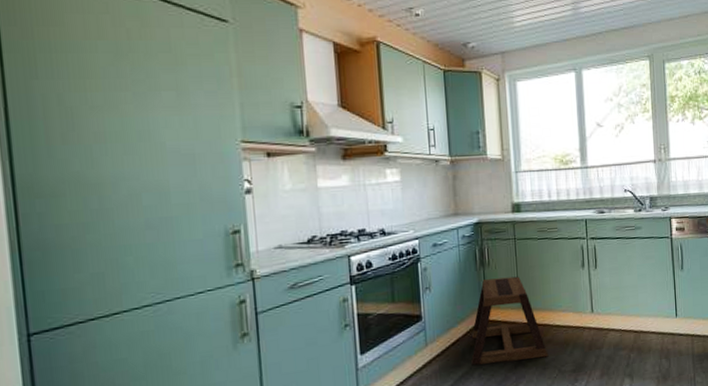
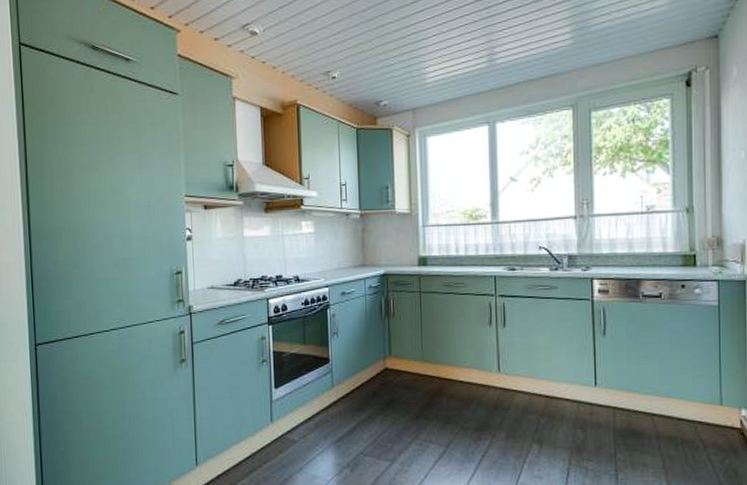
stool: present [471,276,549,366] -> none [374,329,451,412]

